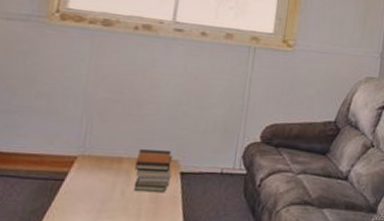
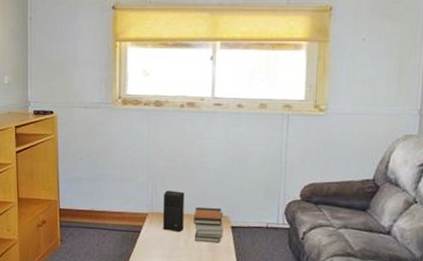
speaker: none [95,128,128,181] -> present [163,190,185,233]

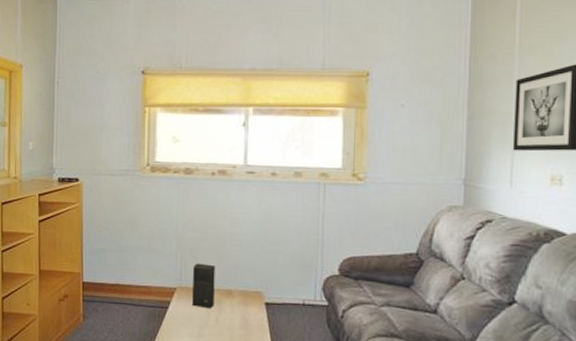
book stack: present [193,207,224,242] -> none [225,282,257,320]

